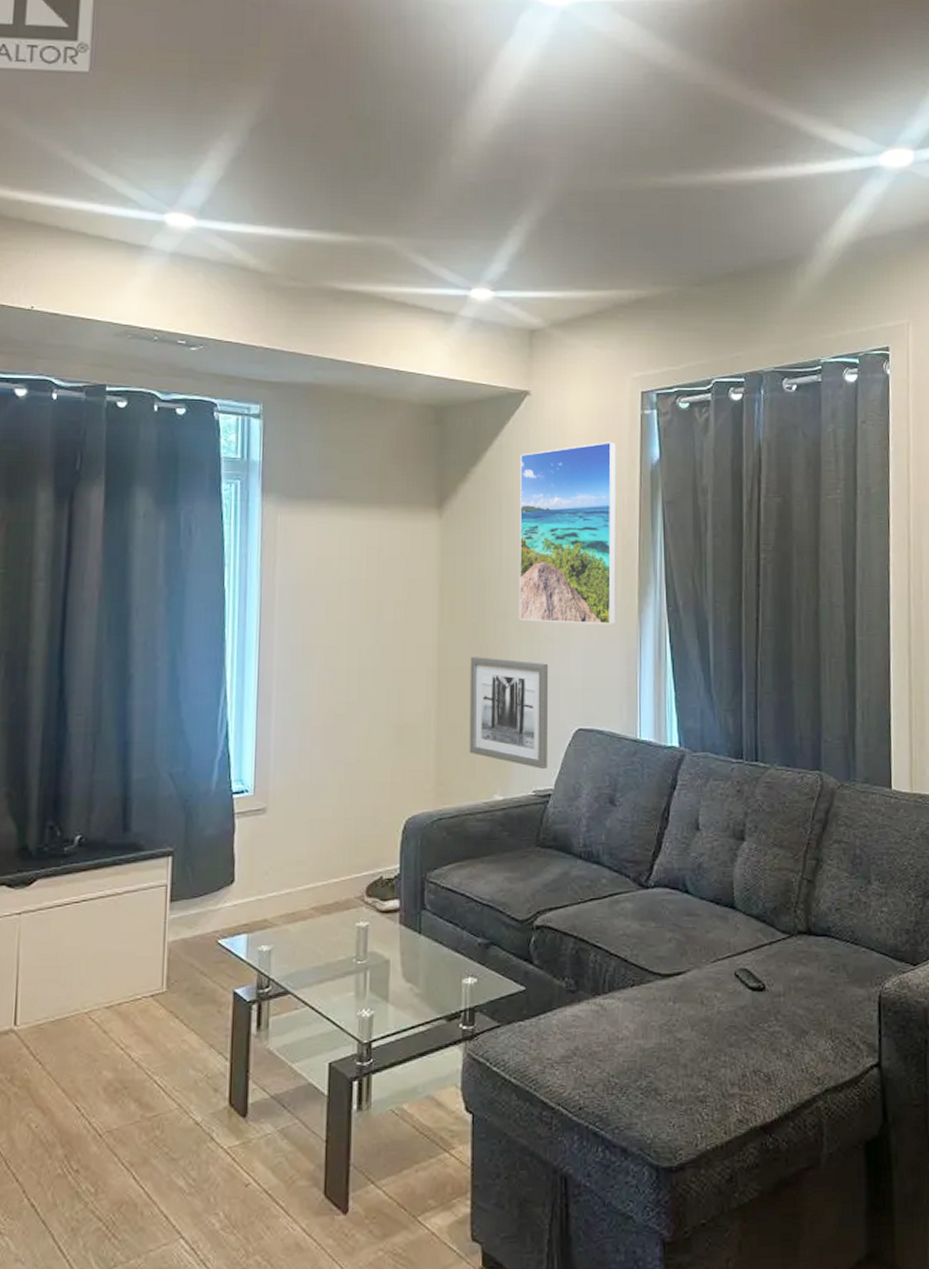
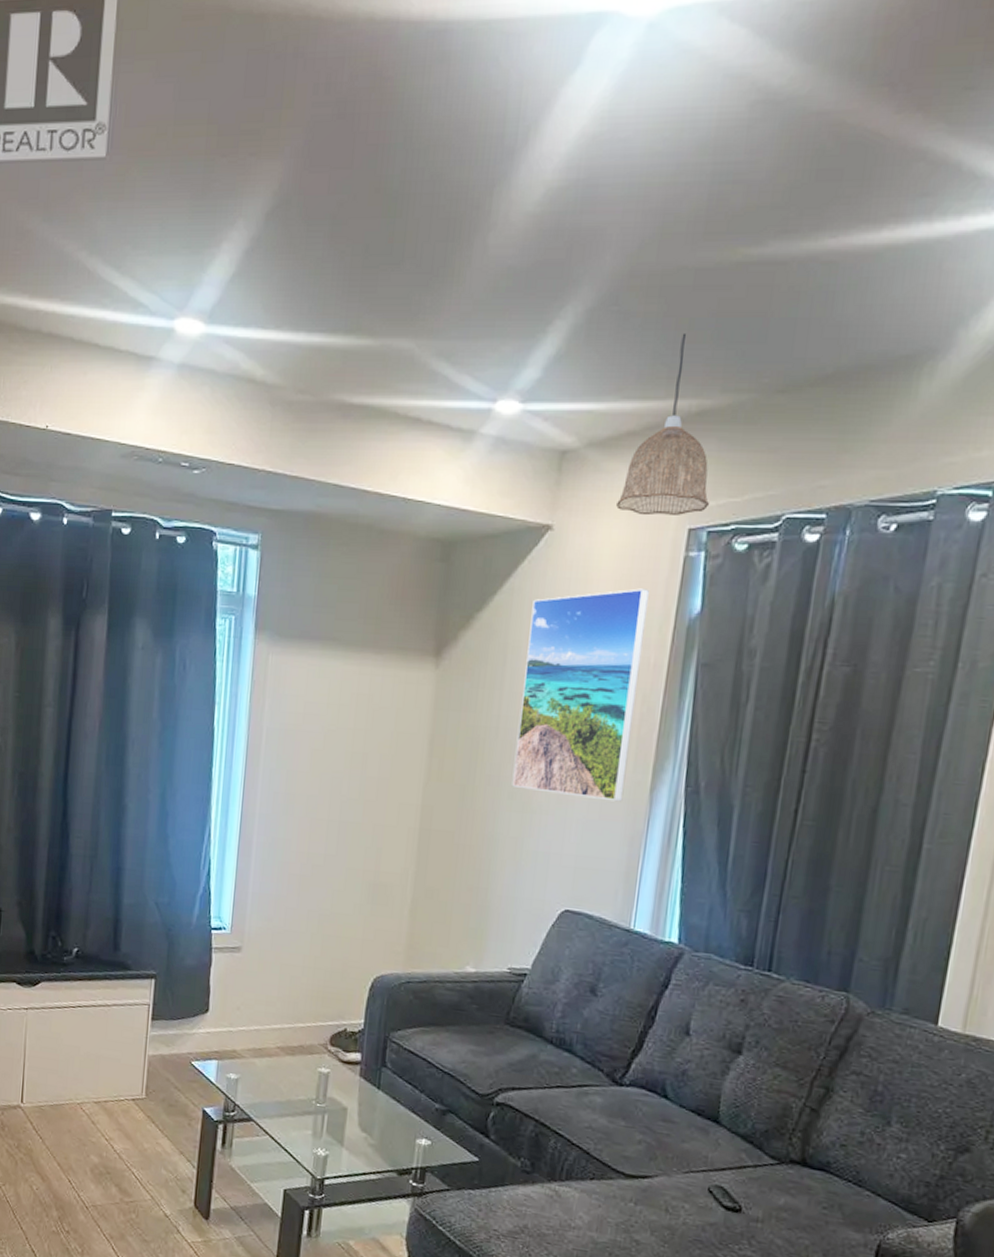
wall art: present [469,657,549,770] -> none [444,821,540,948]
pendant lamp: none [581,239,656,382] -> present [616,332,710,516]

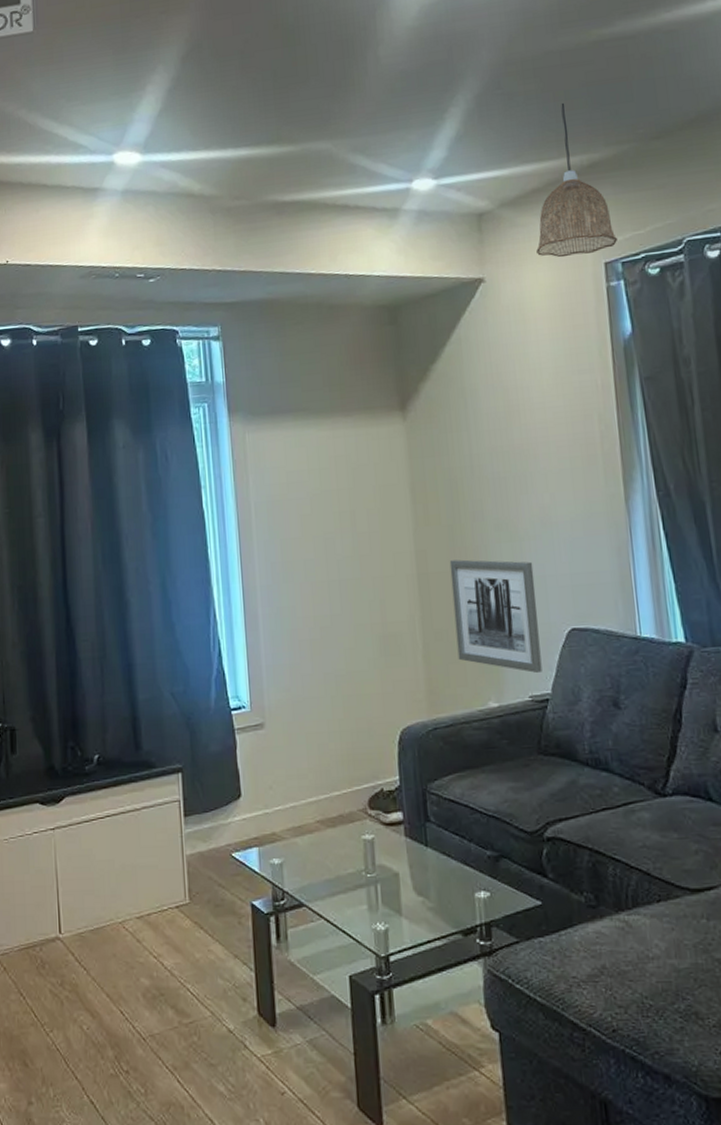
wall art: none [444,821,540,948] -> present [449,559,542,674]
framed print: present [511,588,649,802] -> none [480,320,602,519]

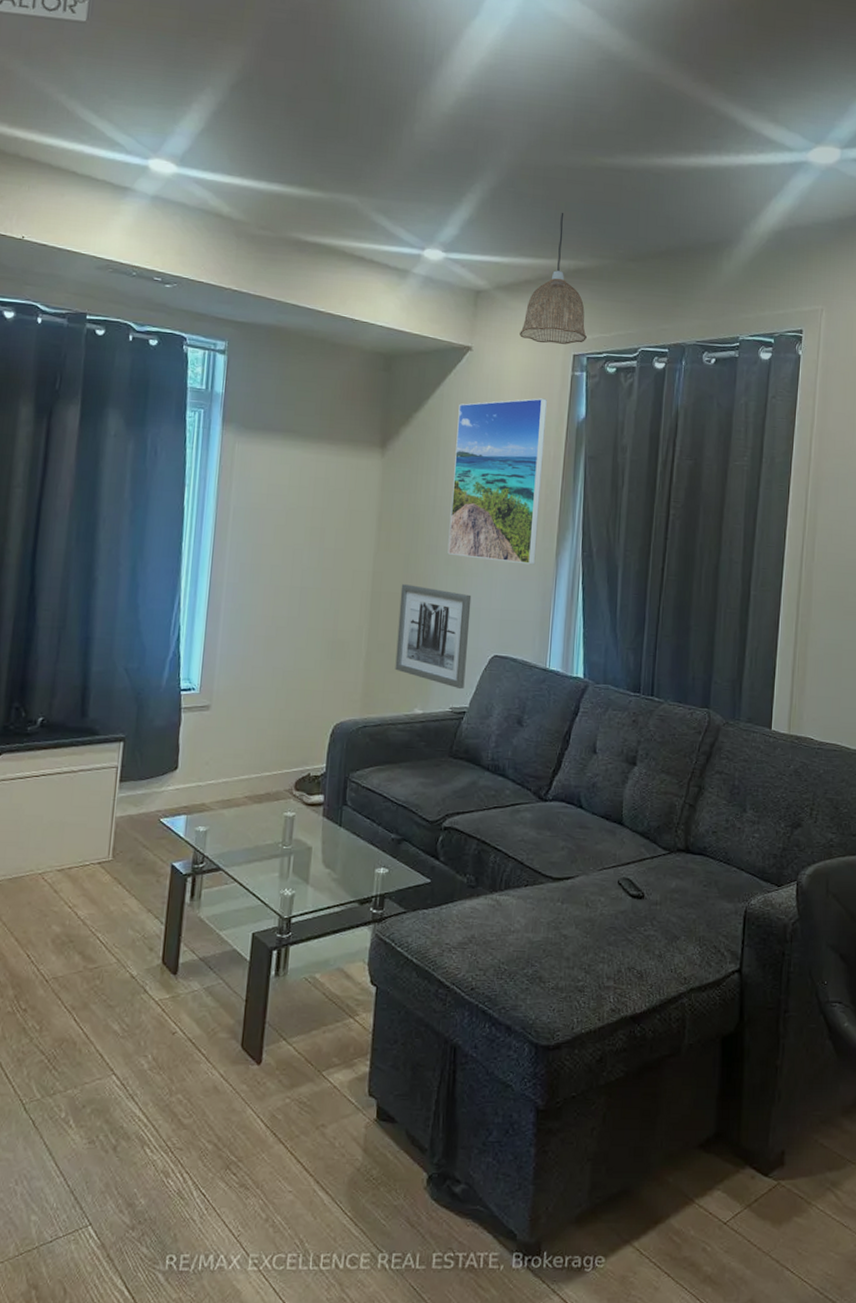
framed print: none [480,320,602,519] -> present [447,398,547,565]

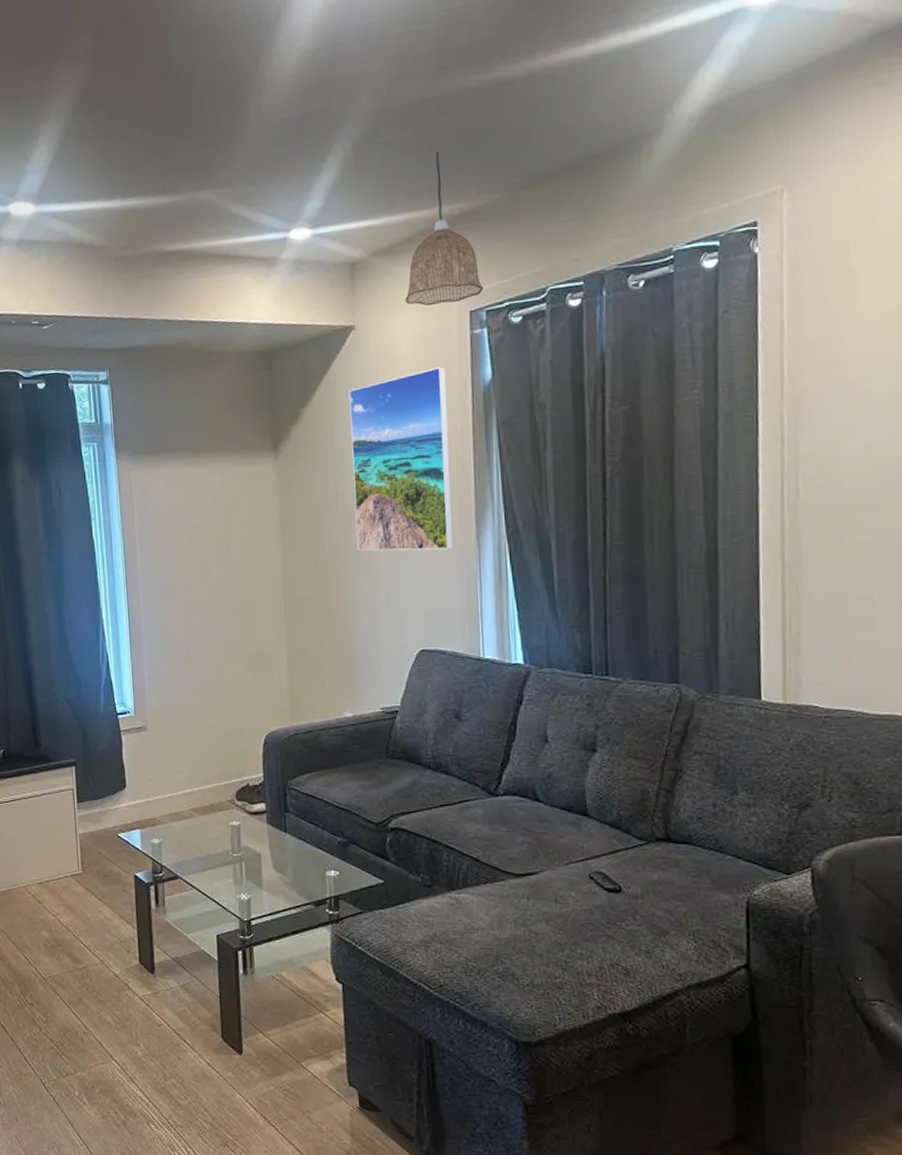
wall art: present [395,584,472,690] -> none [313,587,393,689]

